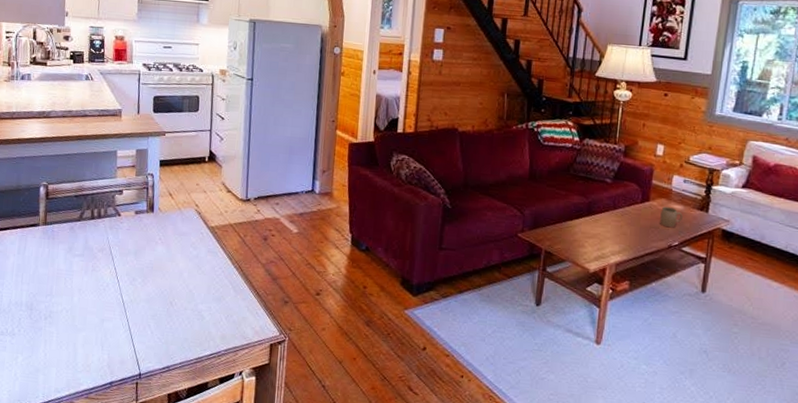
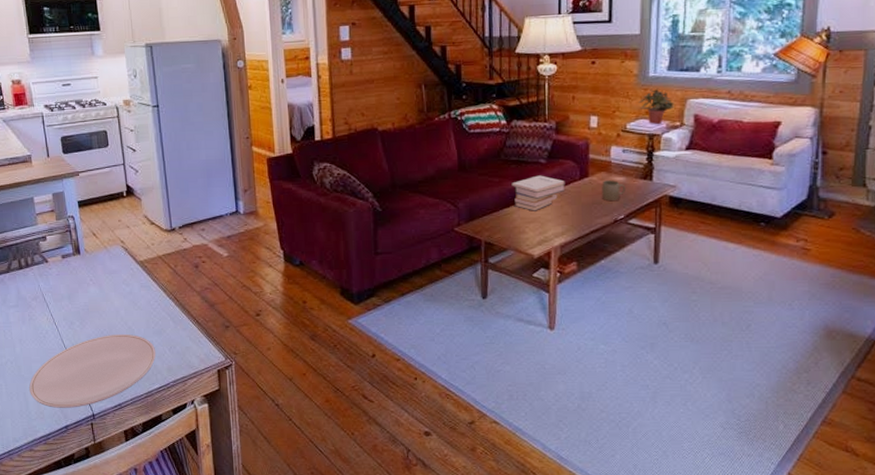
plate: none [80,295,213,365] -> present [29,333,156,408]
books: none [577,193,627,228] -> present [511,175,565,211]
potted plant: none [703,127,736,161] -> present [638,89,674,125]

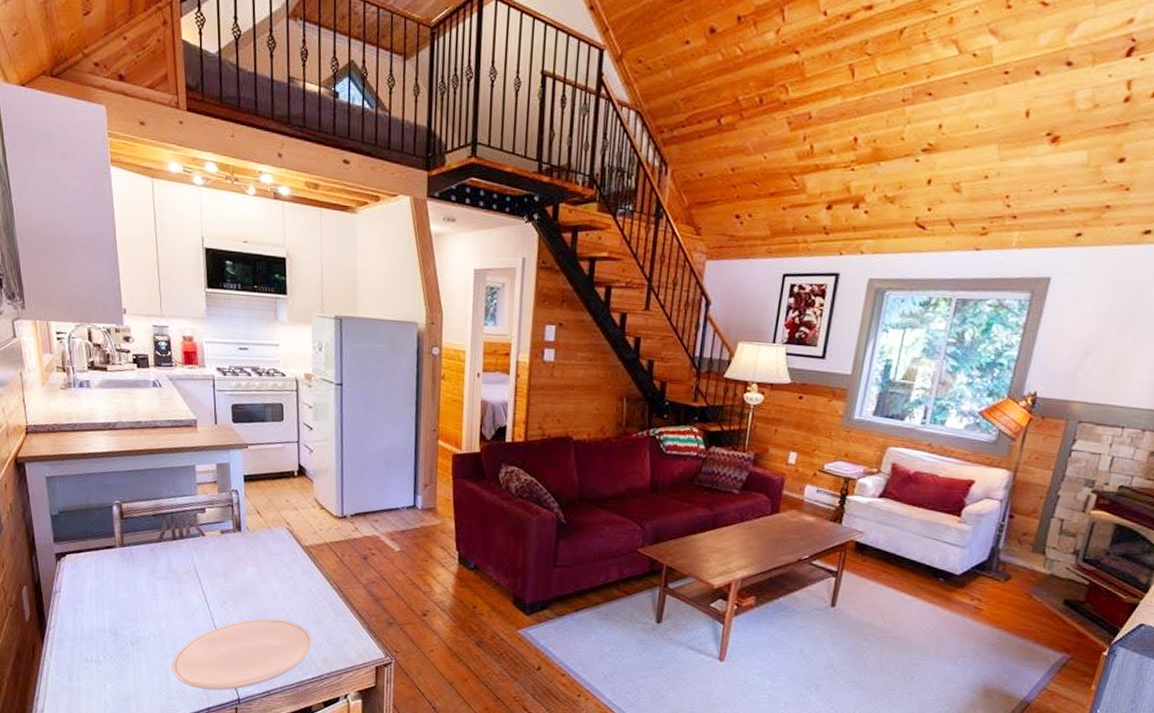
books: present [511,175,565,211] -> none [701,505,756,542]
mug: present [602,180,626,202] -> none [790,518,814,541]
potted plant: present [638,89,674,125] -> none [839,432,875,469]

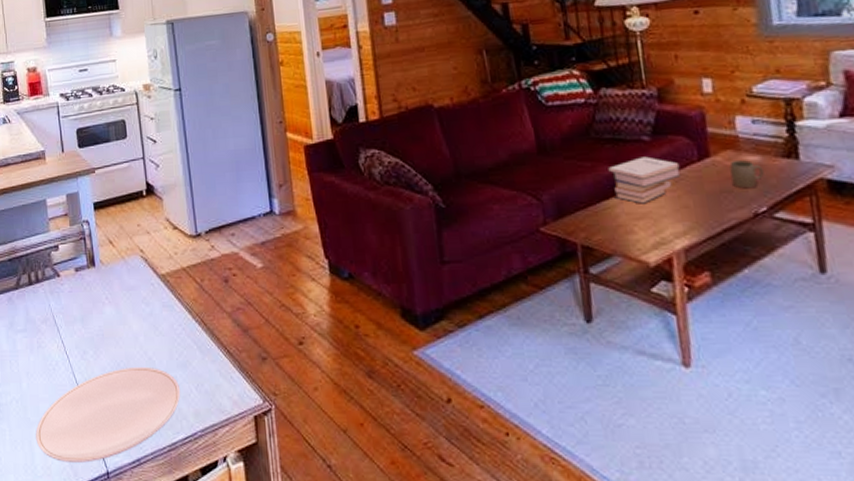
books: none [701,505,756,542] -> present [608,156,681,204]
mug: none [790,518,814,541] -> present [729,160,764,189]

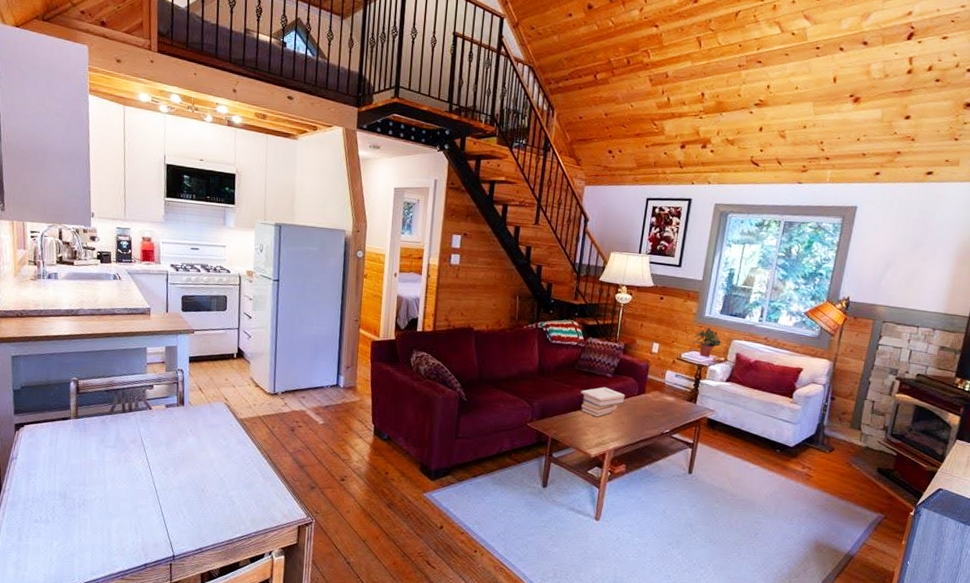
plate: present [36,366,181,463] -> none [114,483,243,548]
mug: present [729,160,764,189] -> none [654,398,674,417]
potted plant: none [763,41,814,87] -> present [693,327,722,358]

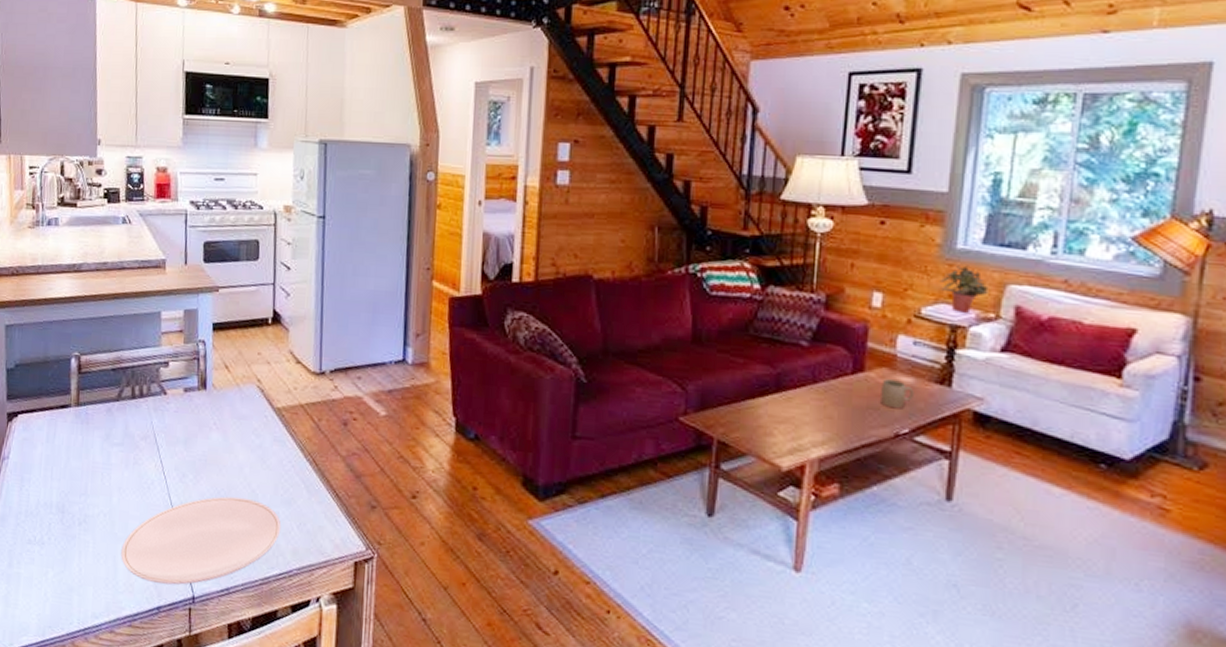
plate: none [114,483,243,548] -> present [121,496,282,585]
books: present [580,387,626,418] -> none [760,361,832,409]
mug: none [654,398,674,417] -> present [881,379,914,409]

